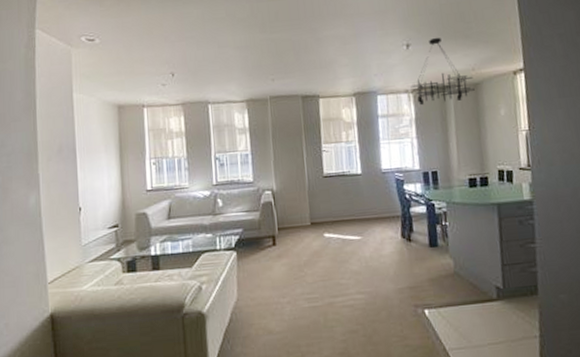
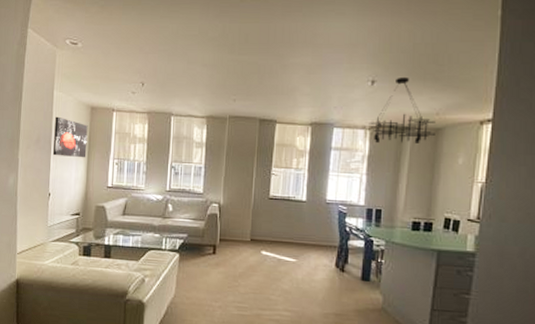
wall art: none [78,121,119,165] -> present [52,116,88,158]

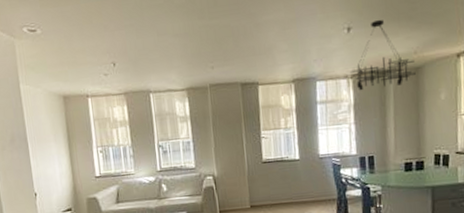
wall art: present [52,116,88,158] -> none [27,111,68,154]

